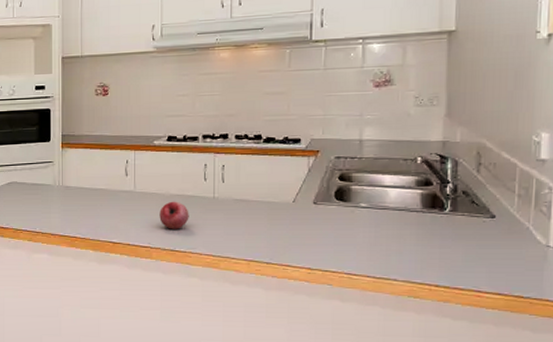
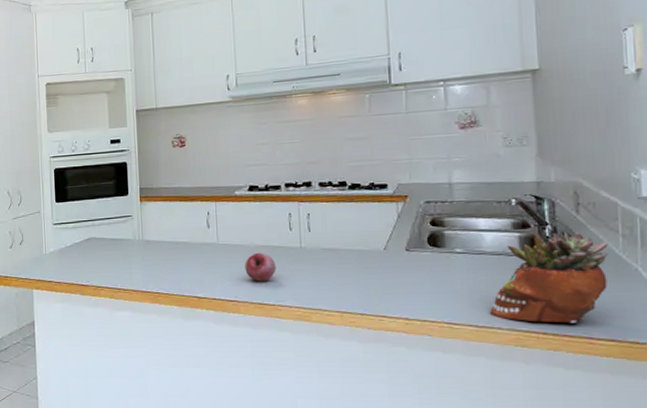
succulent planter: none [388,190,504,277] -> present [490,231,609,323]

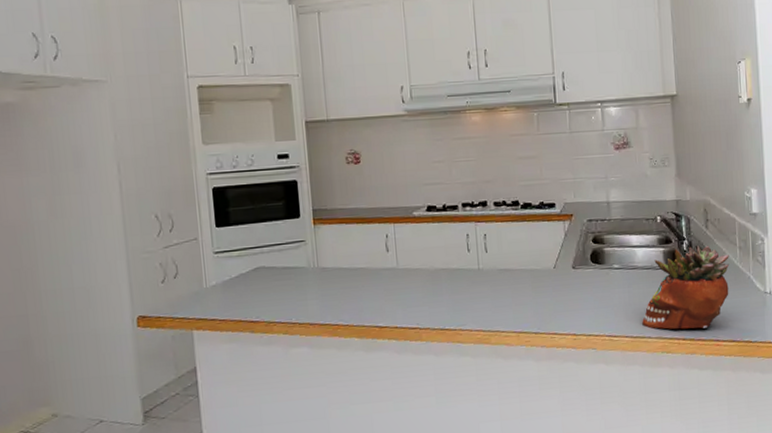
fruit: present [245,252,276,282] -> none [425,275,456,307]

